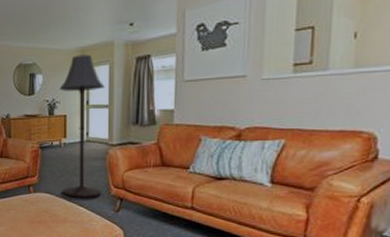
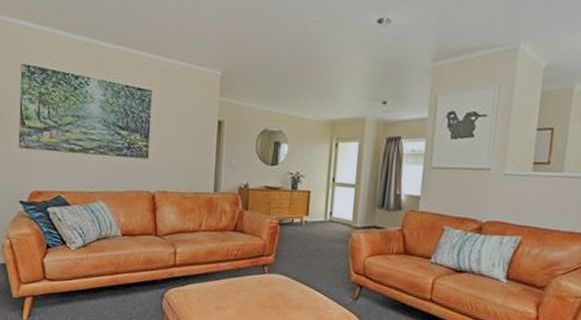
floor lamp: present [59,54,105,198] -> none [300,127,353,283]

